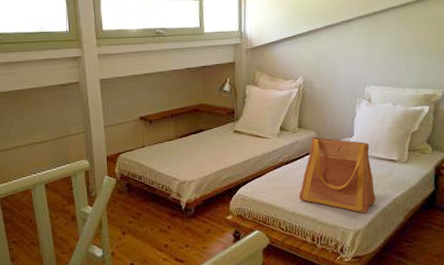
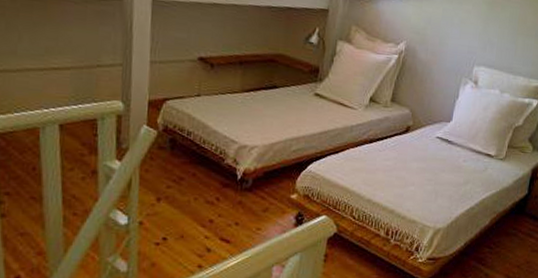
tote bag: present [298,137,376,214] -> none [378,116,467,211]

